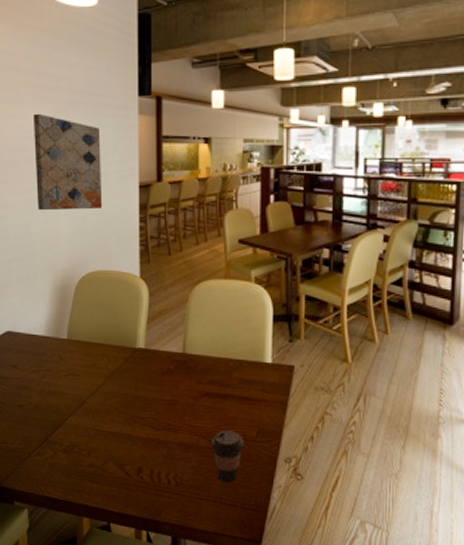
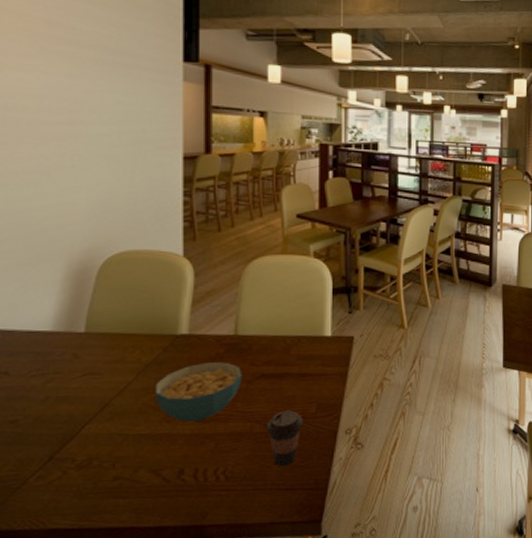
wall art: present [33,113,103,211] -> none [42,68,137,182]
cereal bowl: none [119,376,190,428] -> present [156,362,242,422]

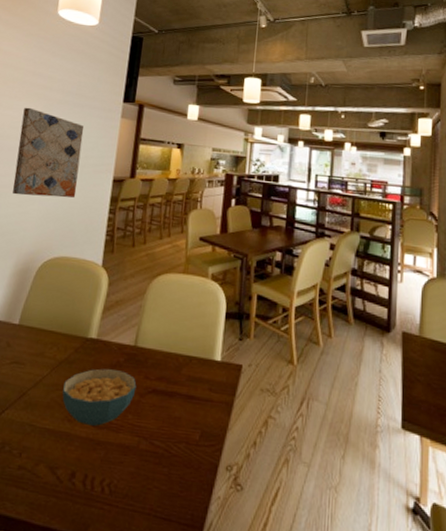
wall art: none [42,68,137,182] -> present [12,107,84,198]
coffee cup: present [266,410,303,467] -> none [151,431,186,493]

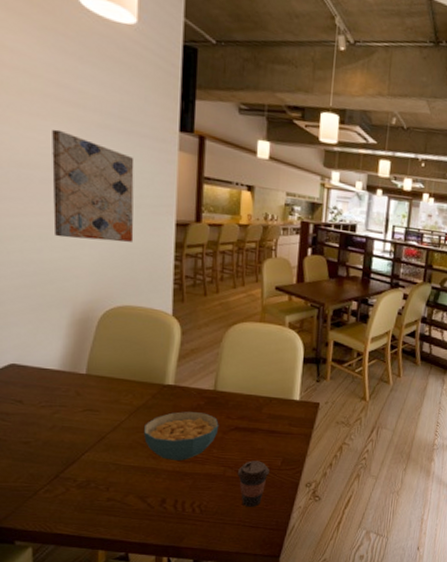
coffee cup: none [151,431,186,493] -> present [237,460,269,508]

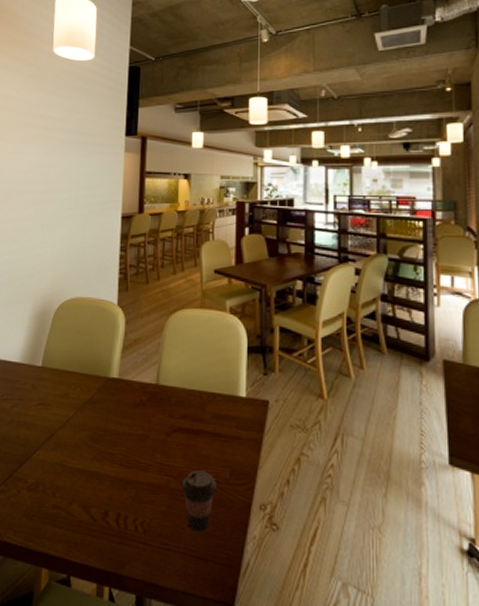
wall art: present [52,129,134,242] -> none [24,150,89,239]
cereal bowl: present [144,411,219,461] -> none [89,408,162,466]

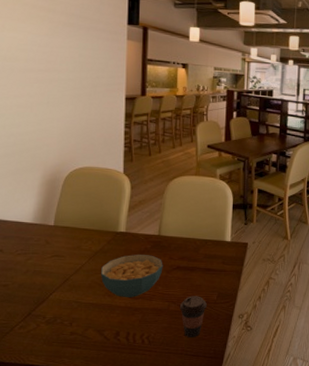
cereal bowl: none [89,408,162,466] -> present [101,255,163,297]

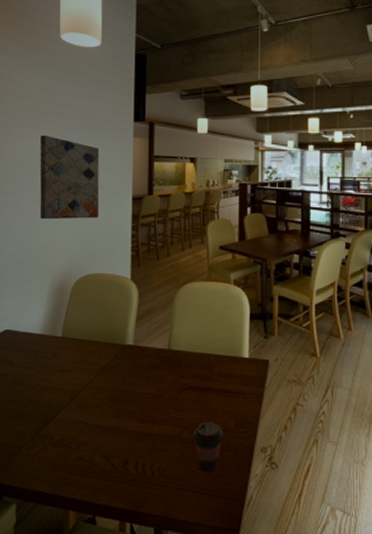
wall art: none [29,29,92,115] -> present [40,135,100,220]
cereal bowl: present [101,255,163,297] -> none [108,371,174,421]

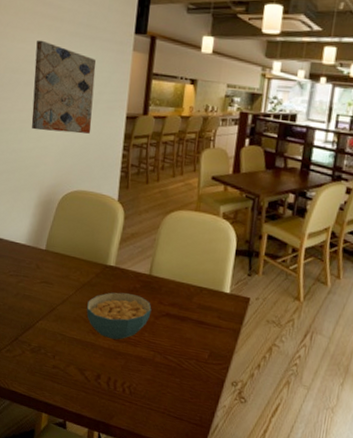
cereal bowl: none [108,371,174,421] -> present [86,292,152,340]
coffee cup: present [192,422,223,473] -> none [165,349,196,398]

